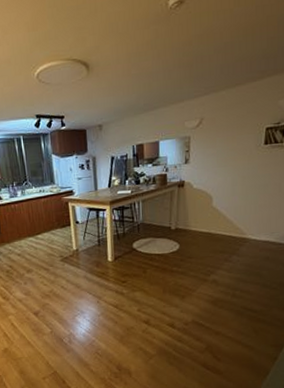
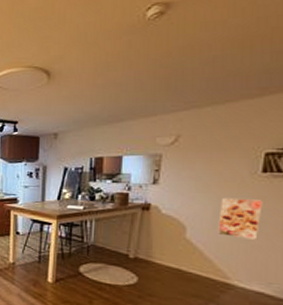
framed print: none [235,167,266,201] -> present [218,197,263,240]

